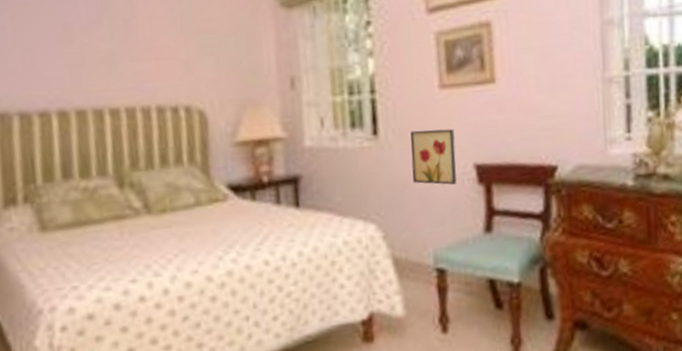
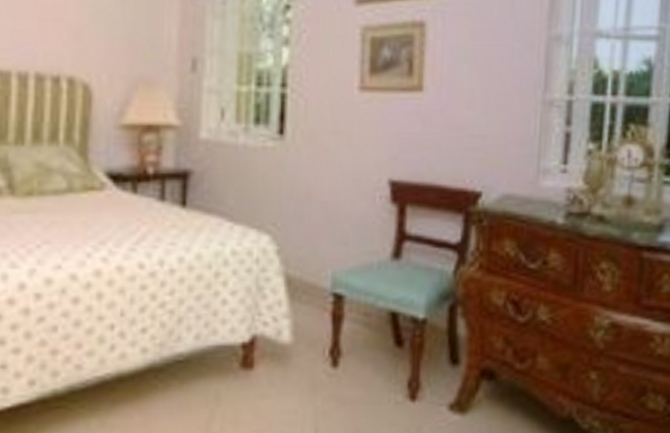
wall art: present [410,128,457,185] -> none [318,135,370,200]

